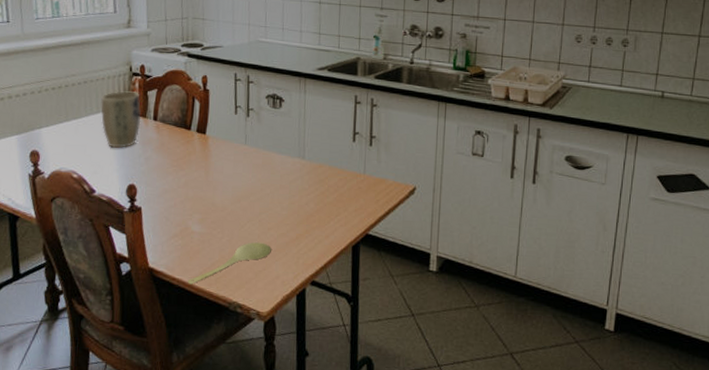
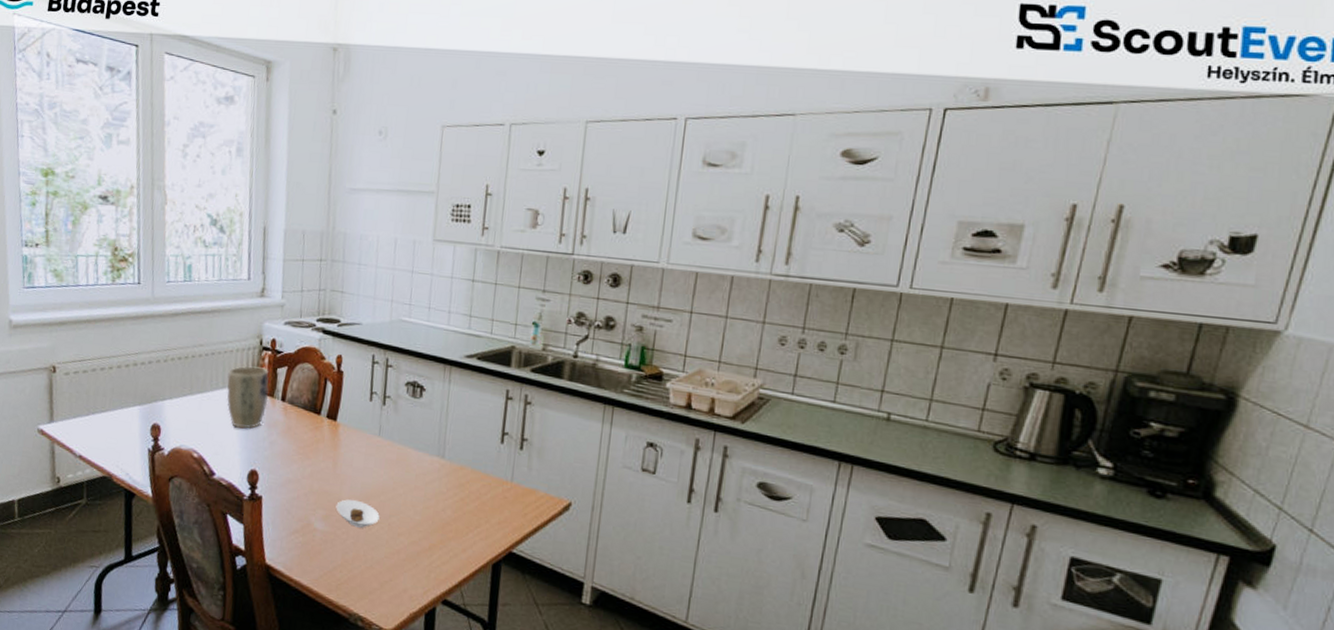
spoon: present [187,242,271,285] -> none [305,547,400,588]
saucer: none [210,202,251,227] -> present [336,499,380,528]

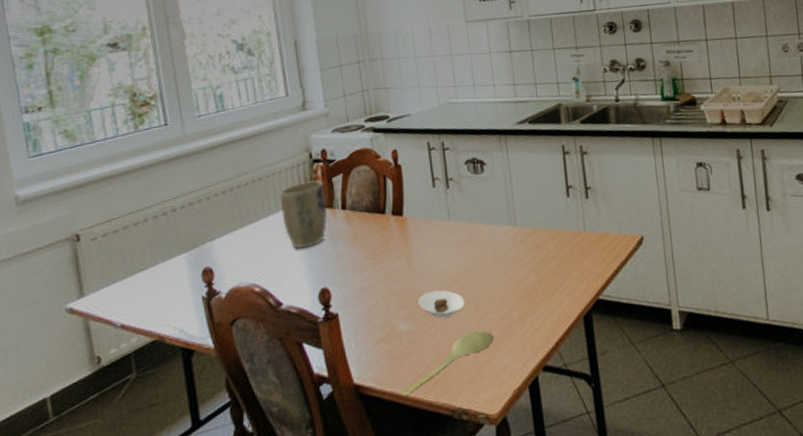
spoon: none [305,547,400,588] -> present [400,330,493,397]

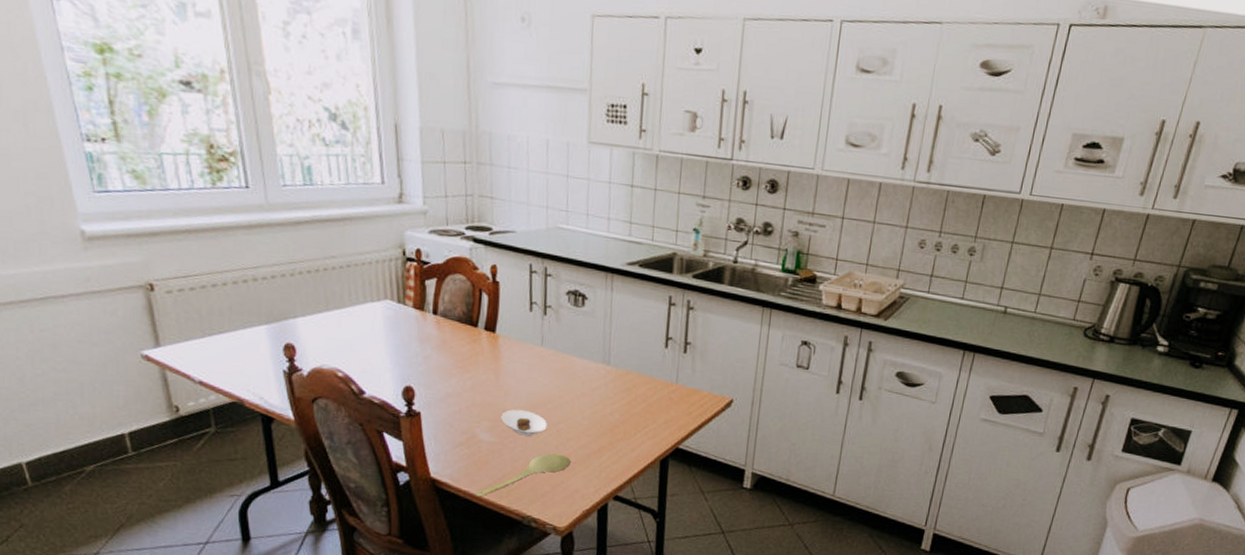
plant pot: present [280,180,328,249] -> none [368,278,418,345]

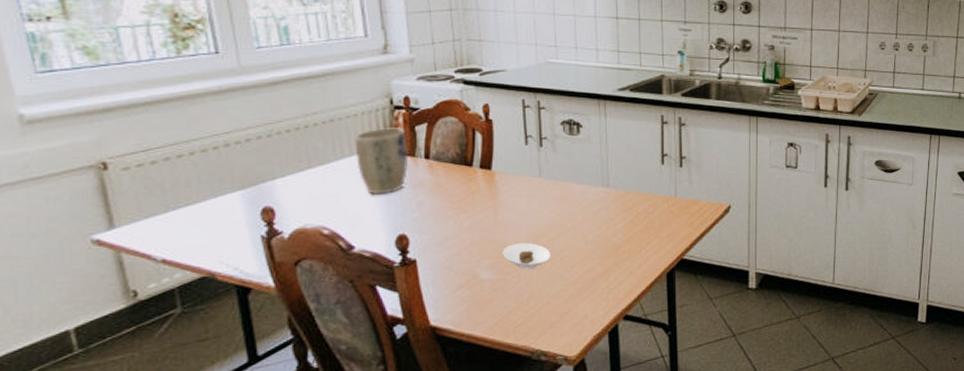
plant pot: none [368,278,418,345] -> present [355,128,409,195]
spoon: present [475,453,570,497] -> none [479,282,577,338]

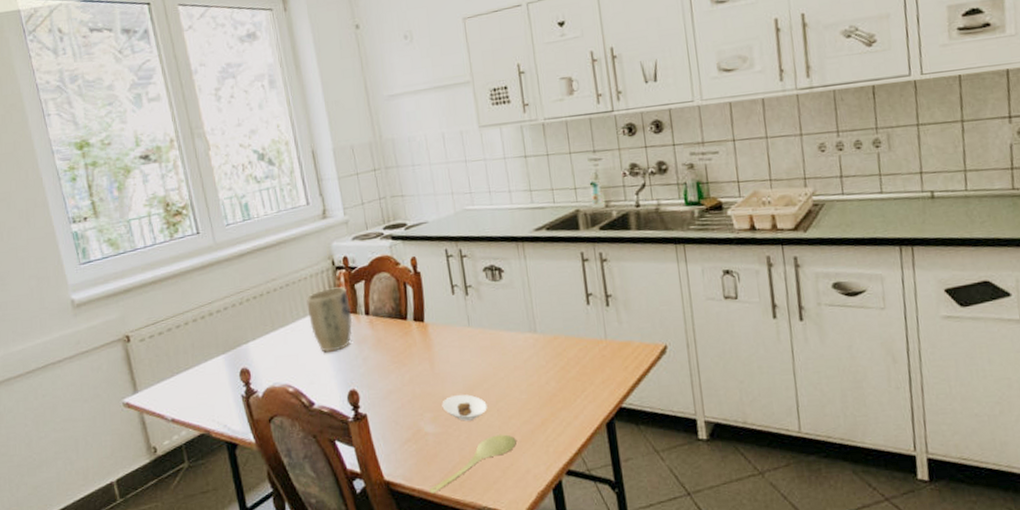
spoon: none [479,282,577,338] -> present [428,434,516,494]

